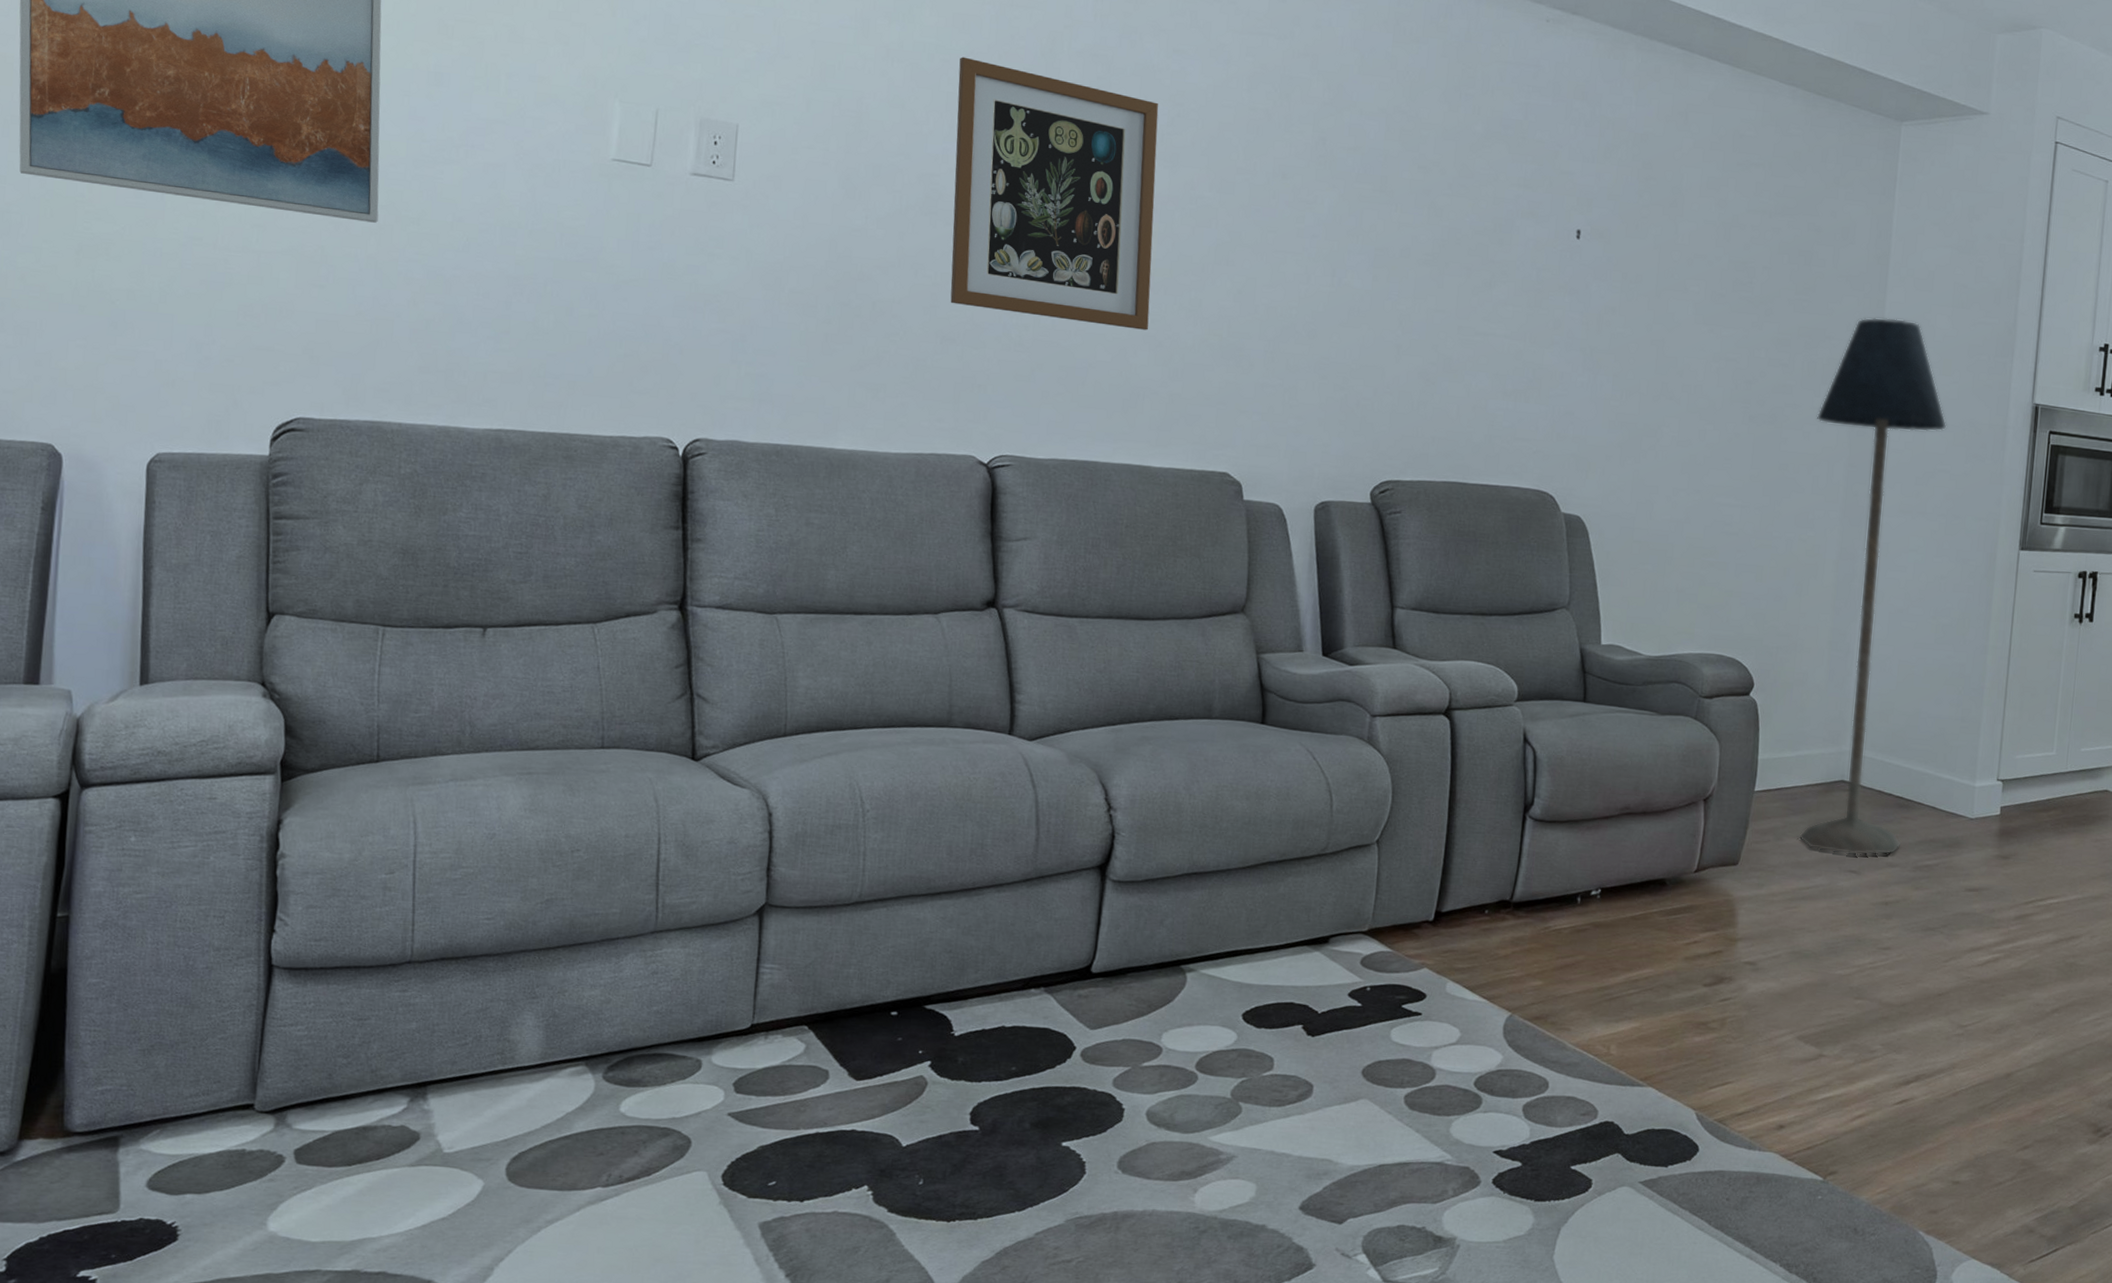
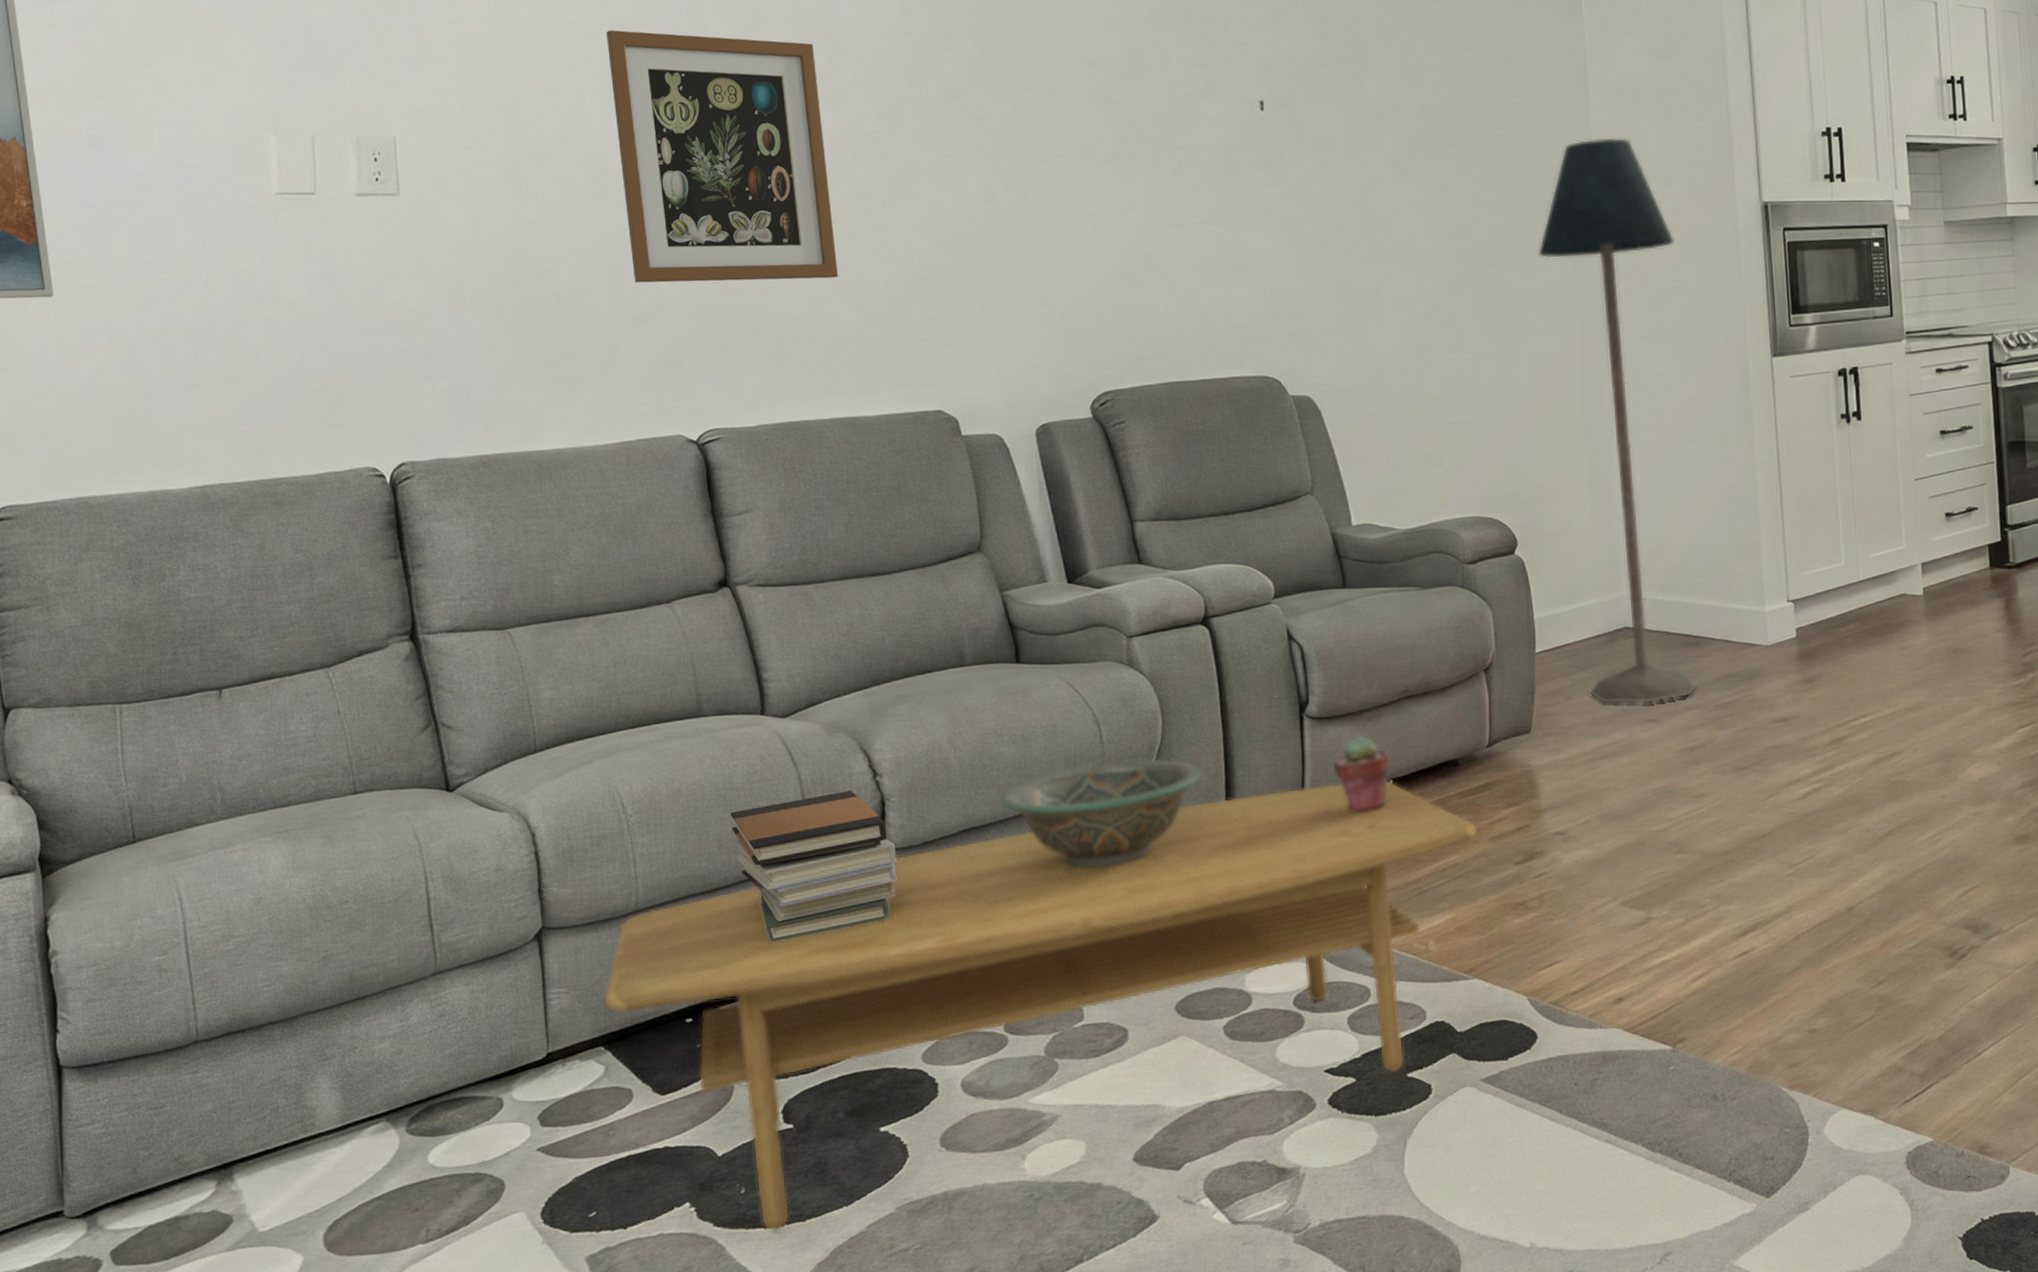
coffee table: none [814,882,1674,1225] -> present [604,780,1478,1231]
book stack: none [962,819,1119,953] -> present [730,791,897,943]
decorative bowl: none [1225,829,1423,930] -> present [999,758,1203,868]
potted succulent: none [1546,842,1603,916] -> present [1332,734,1391,813]

